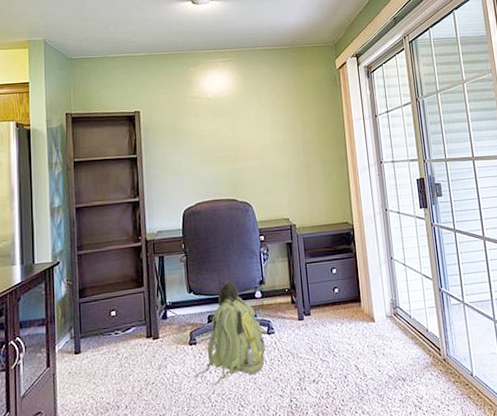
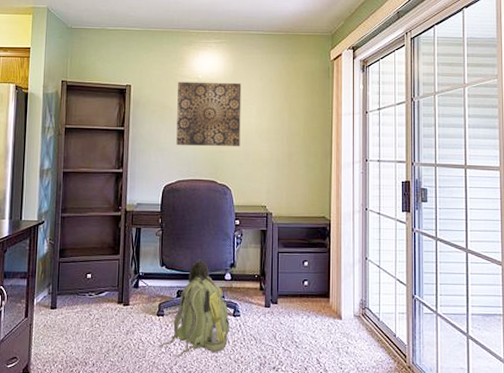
wall art: none [188,98,257,167] -> present [176,81,242,146]

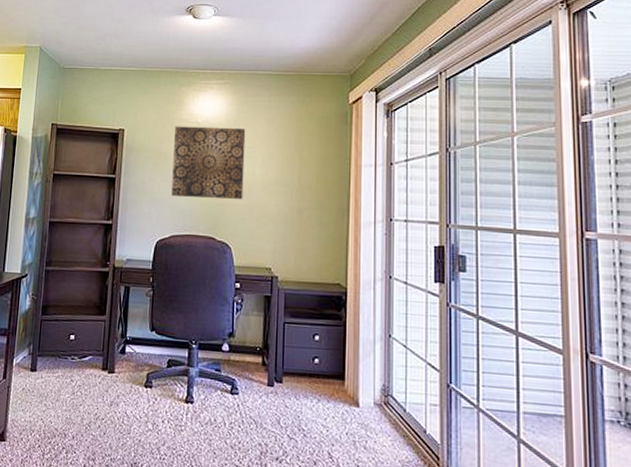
backpack: present [160,259,230,357] -> none [147,325,226,436]

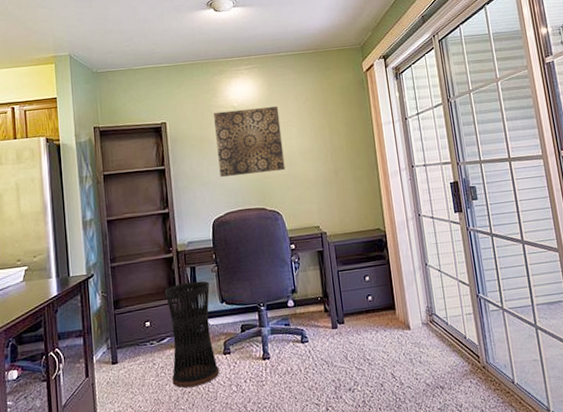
umbrella stand: none [87,301,143,415] -> present [164,281,219,388]

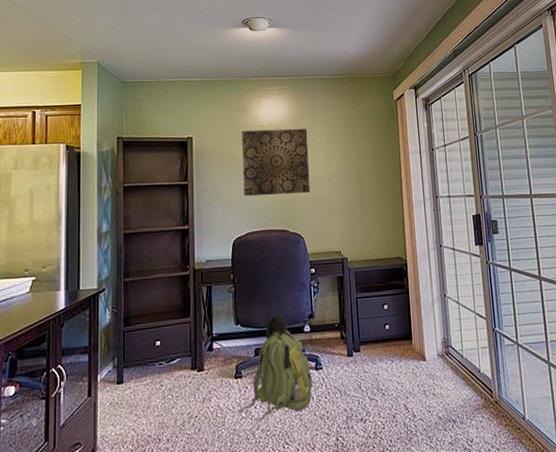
umbrella stand: present [164,281,219,388] -> none [178,301,228,412]
backpack: none [231,290,300,394] -> present [240,313,313,421]

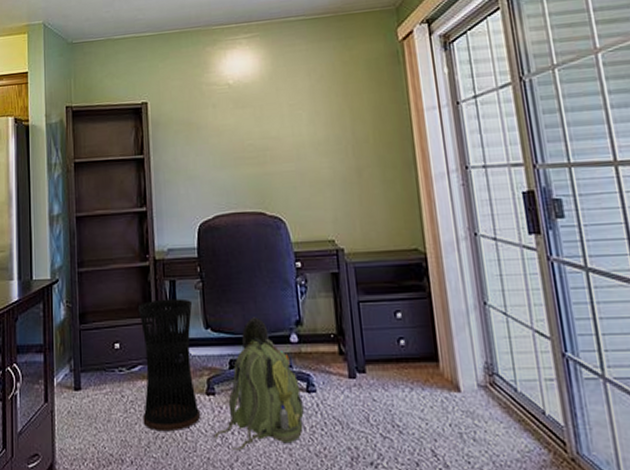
umbrella stand: none [178,301,228,412] -> present [137,298,200,432]
wall art: present [242,128,310,196] -> none [204,83,292,171]

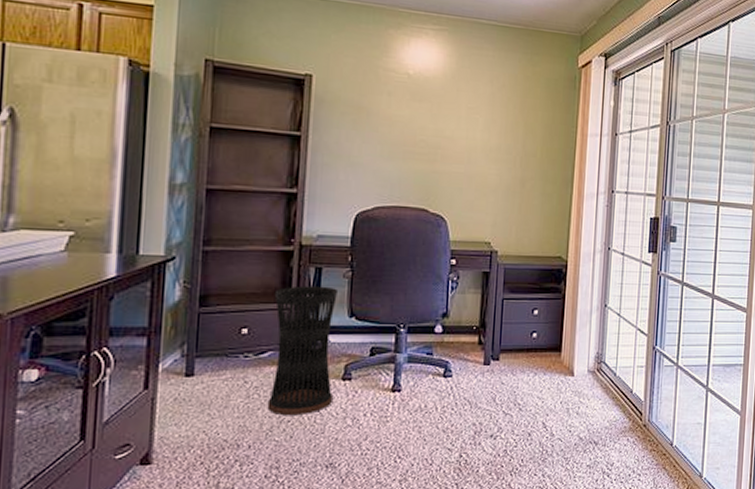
backpack: present [215,317,304,450] -> none [346,308,438,430]

